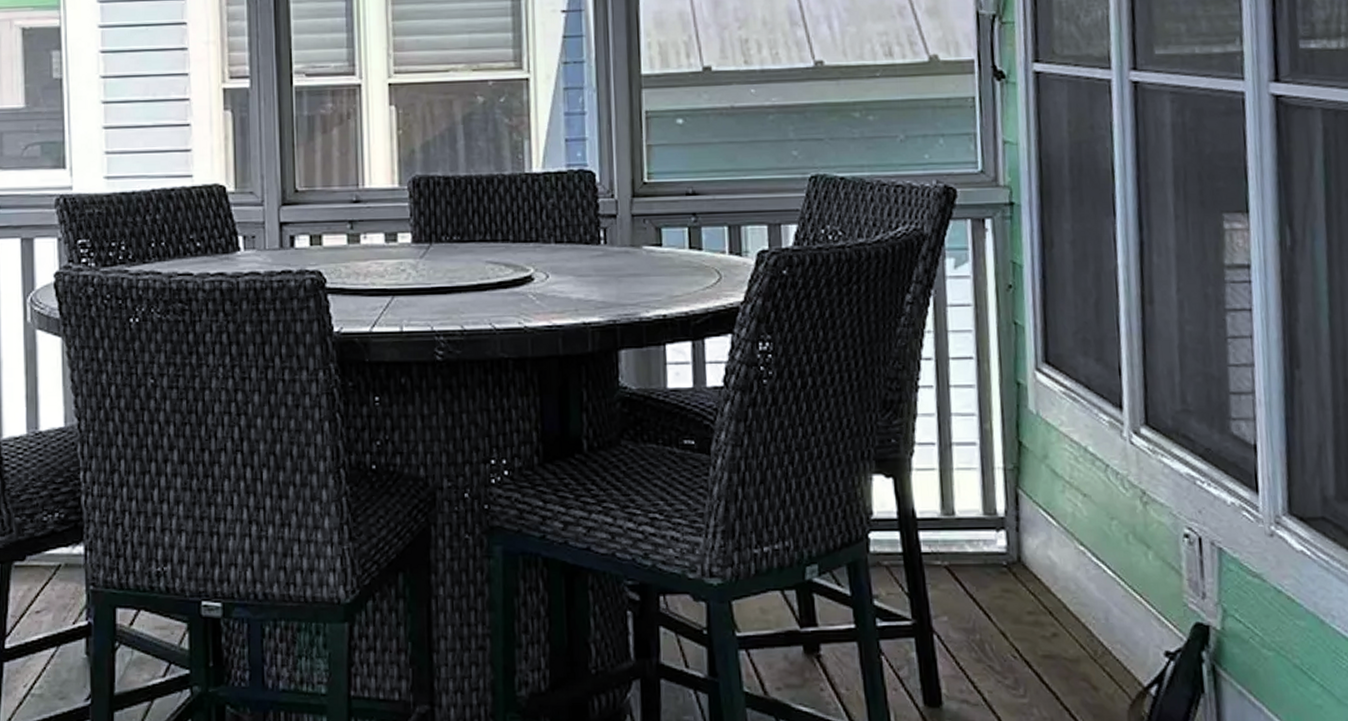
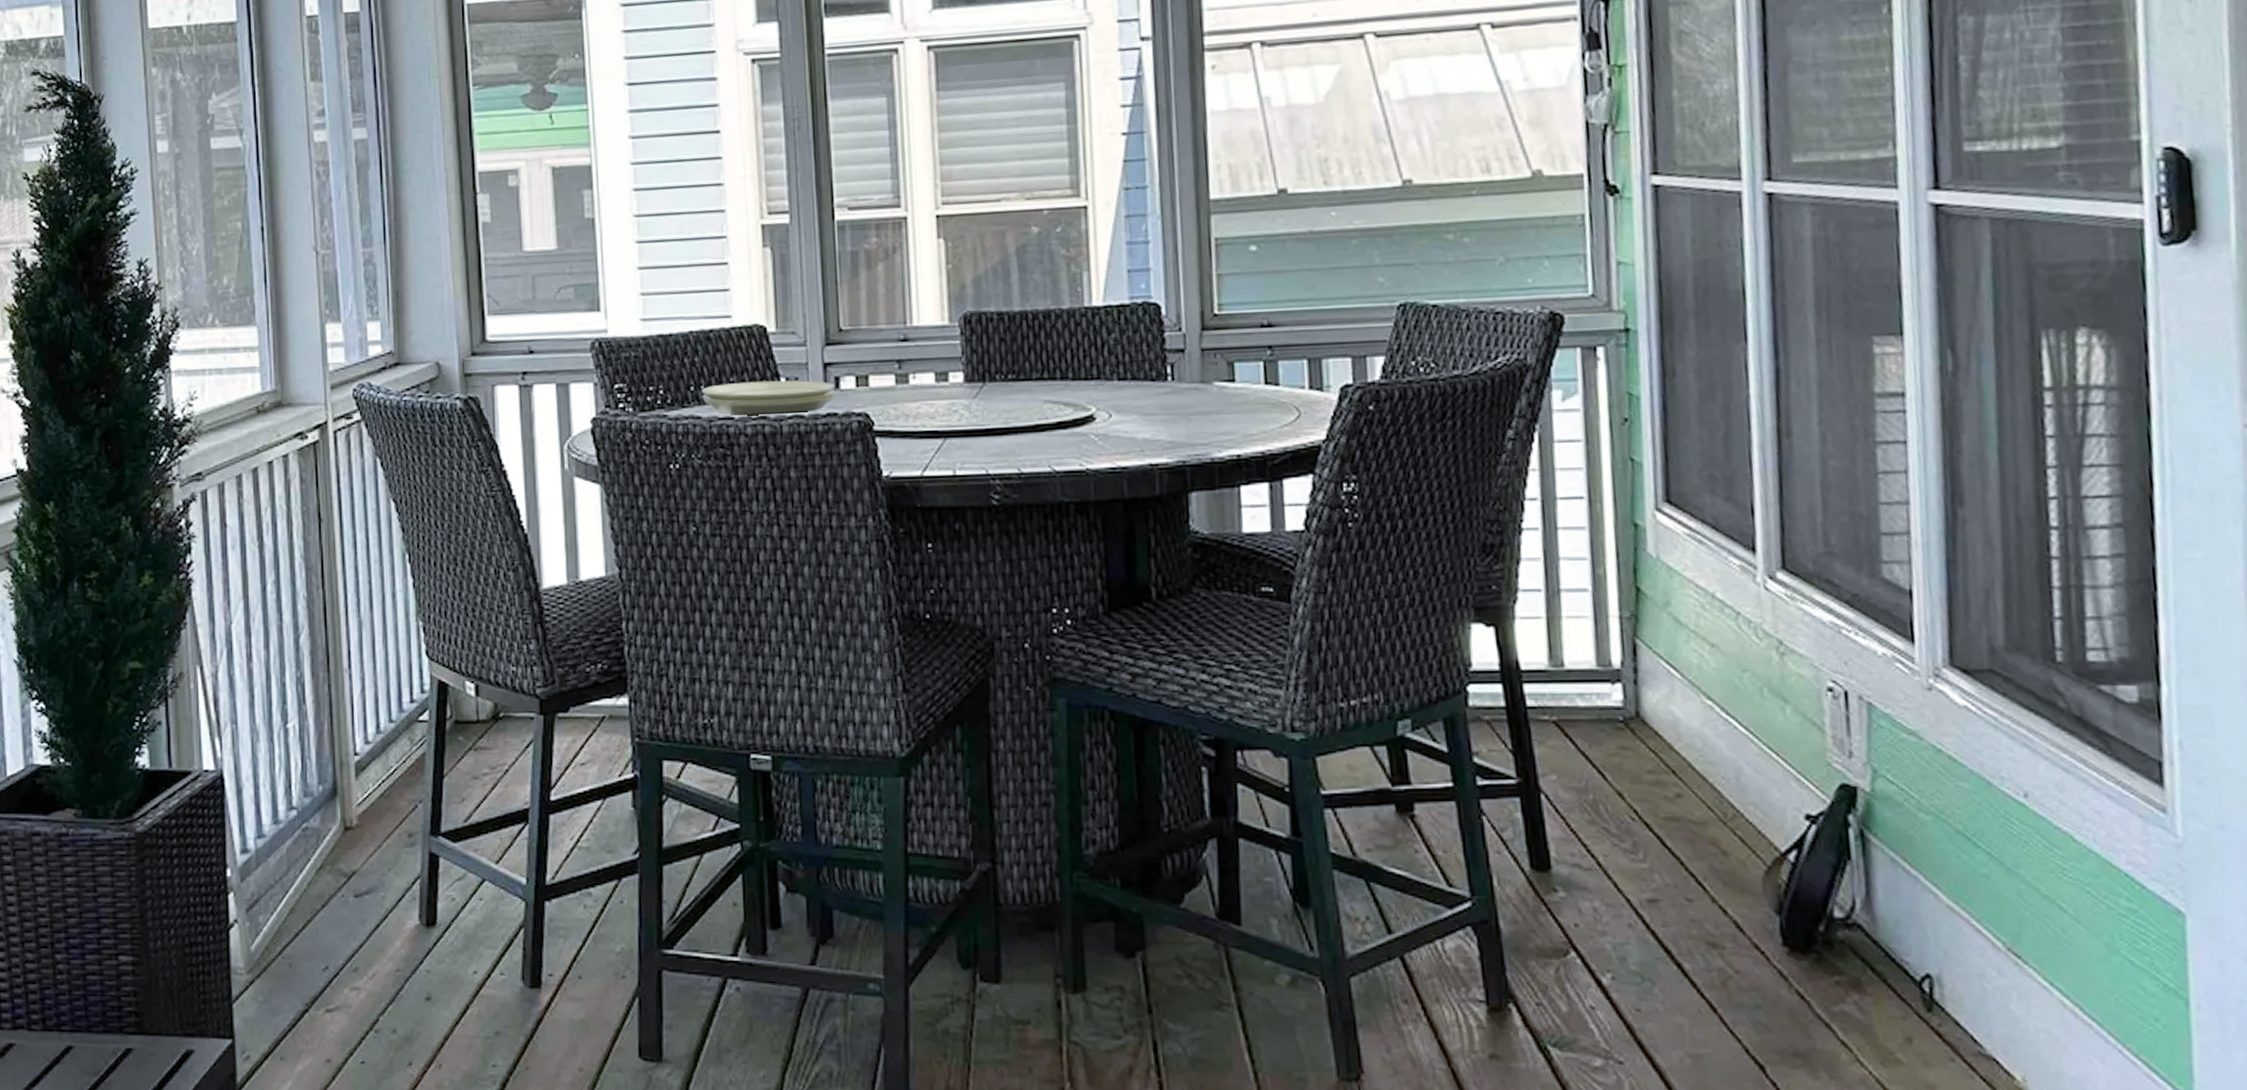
plate: none [162,238,291,272] -> present [701,380,837,416]

